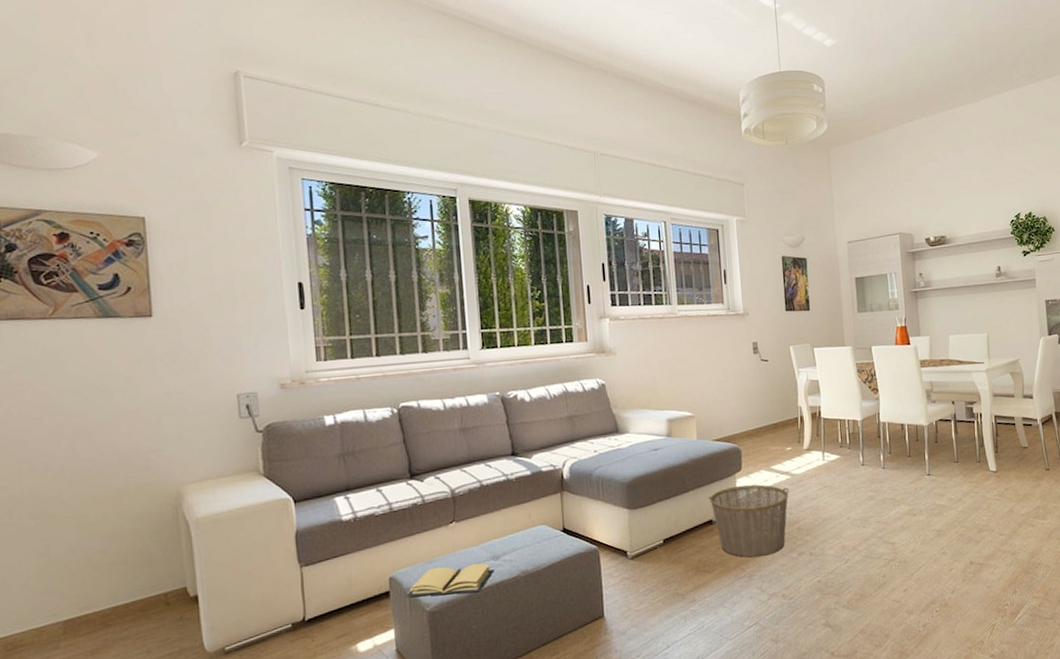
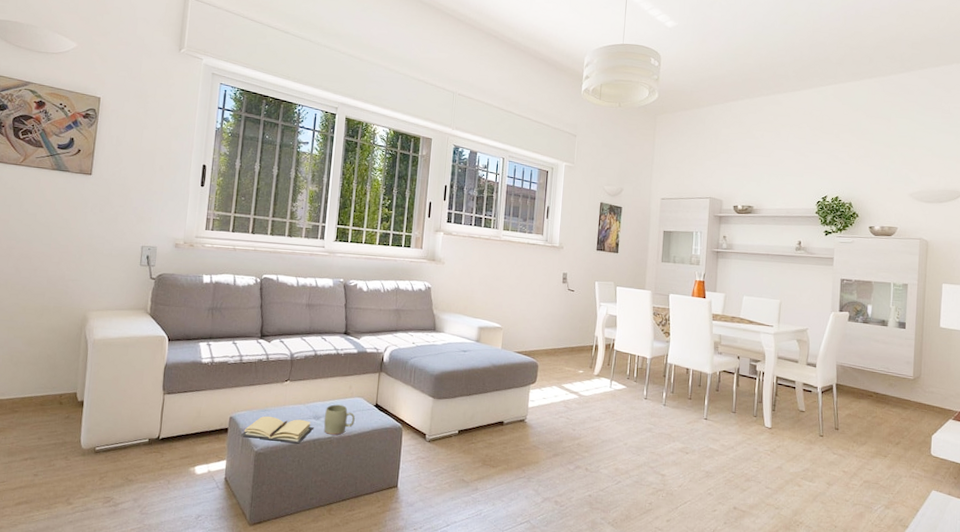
mug: none [504,537,542,574] -> present [323,404,355,435]
basket: present [708,484,789,558] -> none [503,396,575,463]

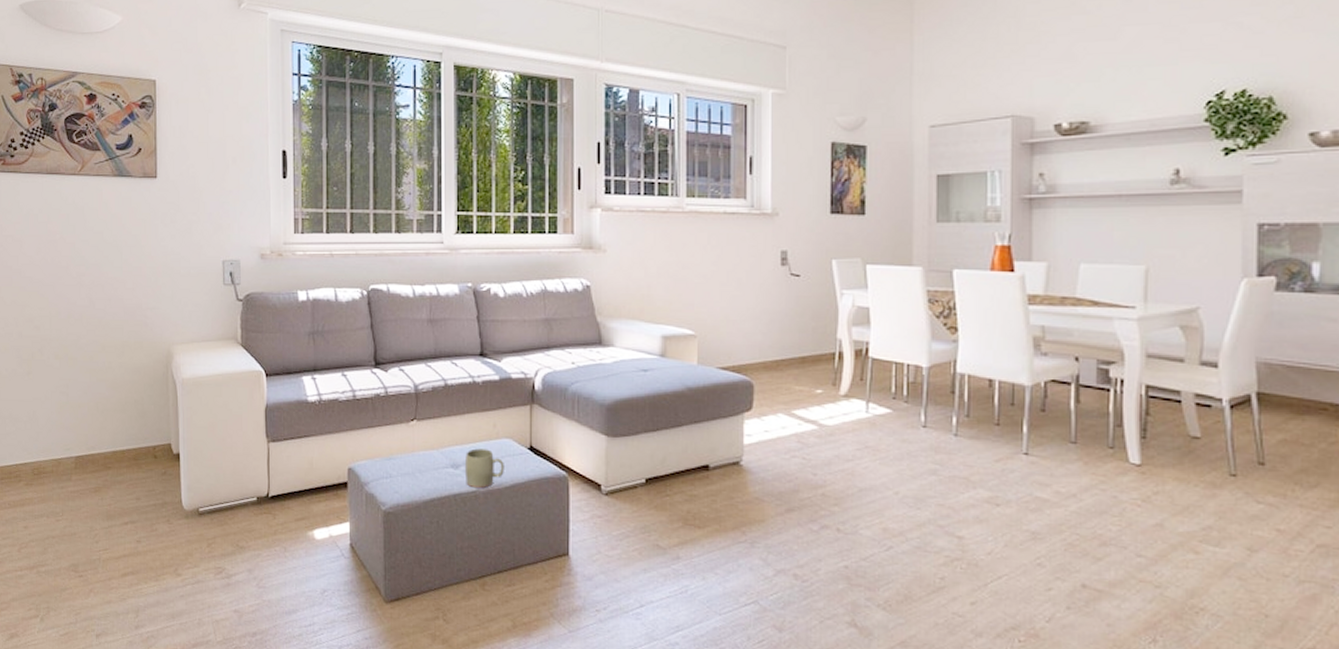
book: present [240,416,313,444] -> none [363,465,452,500]

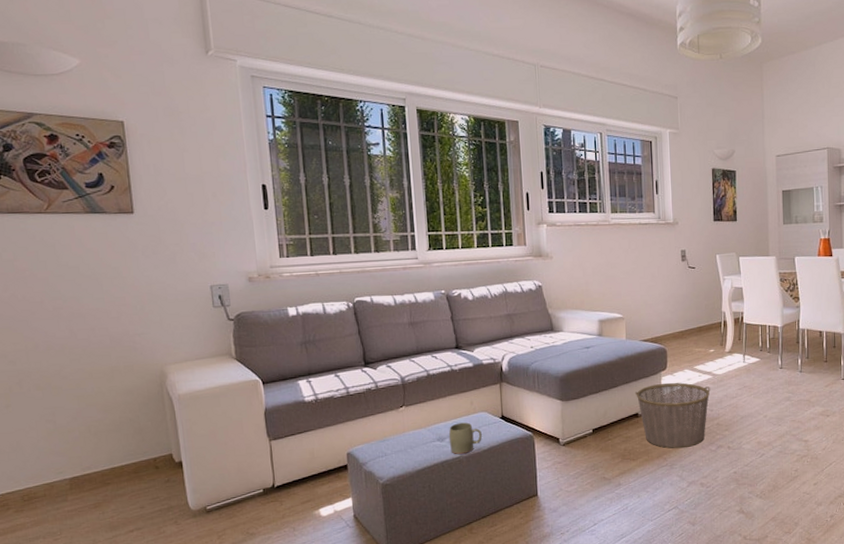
basket: none [705,428,814,521] -> present [634,382,710,449]

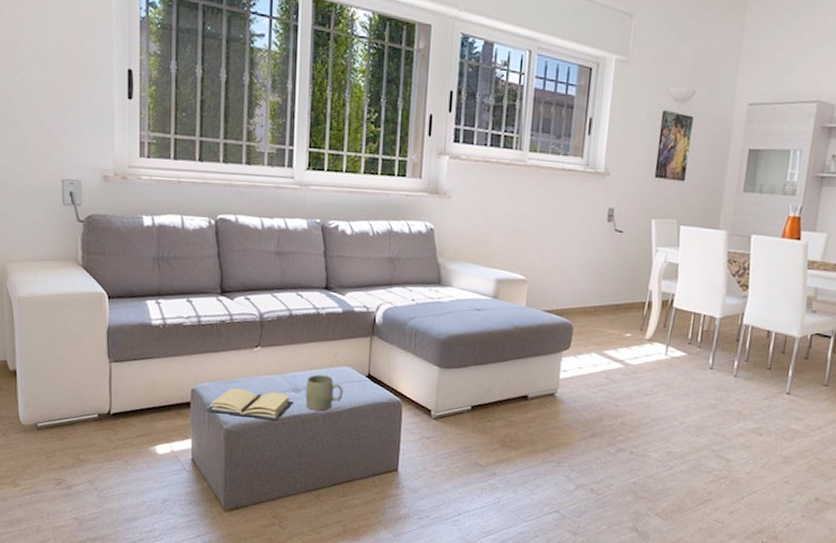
book: none [362,443,439,471] -> present [205,388,293,421]
basket: present [634,382,710,449] -> none [527,364,620,445]

